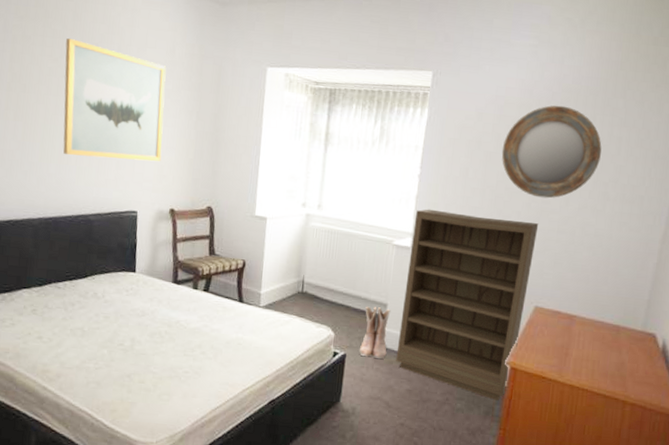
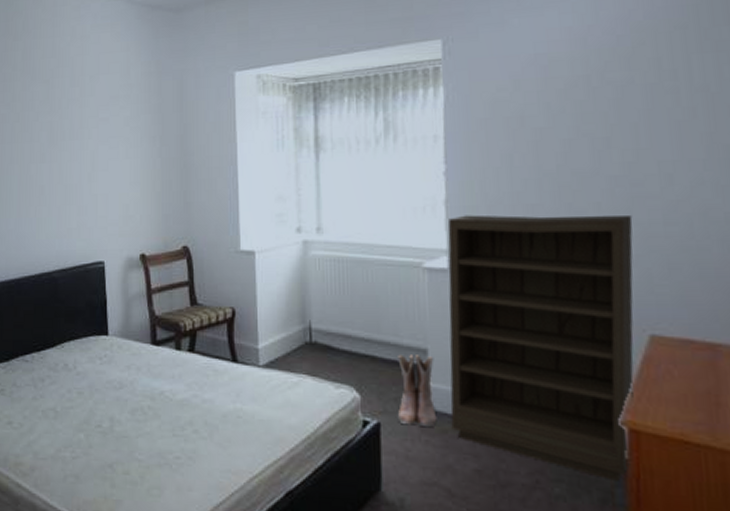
wall art: present [63,38,167,162] -> none [17,79,125,207]
home mirror: present [501,105,602,199] -> none [556,50,711,180]

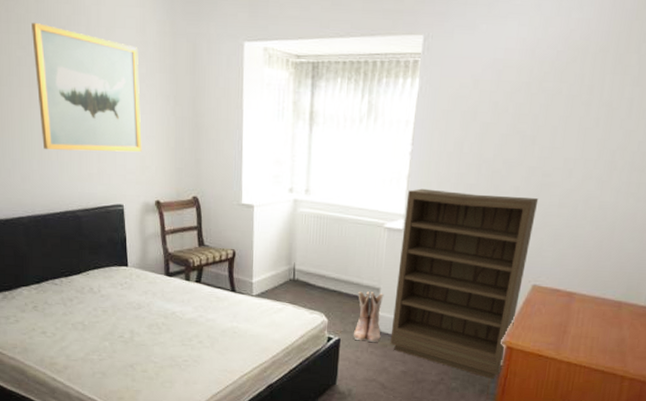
wall art: none [17,79,125,207] -> present [32,22,142,153]

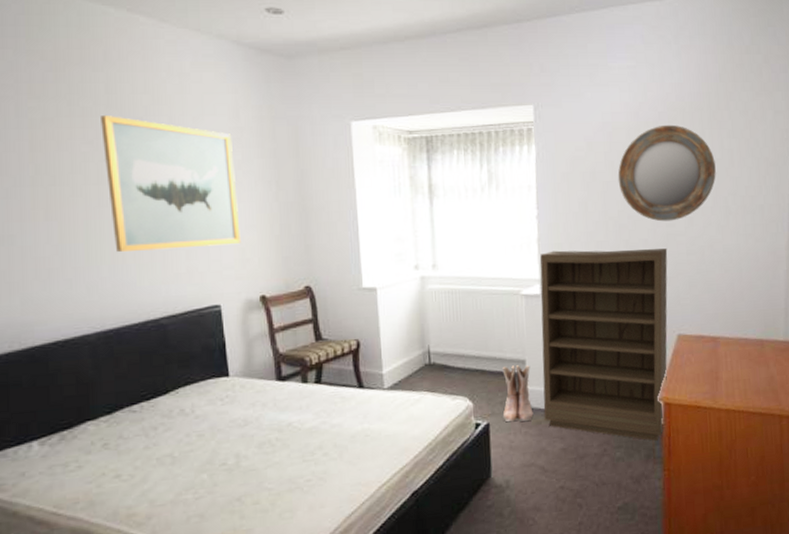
home mirror: none [499,65,611,171] -> present [617,124,716,222]

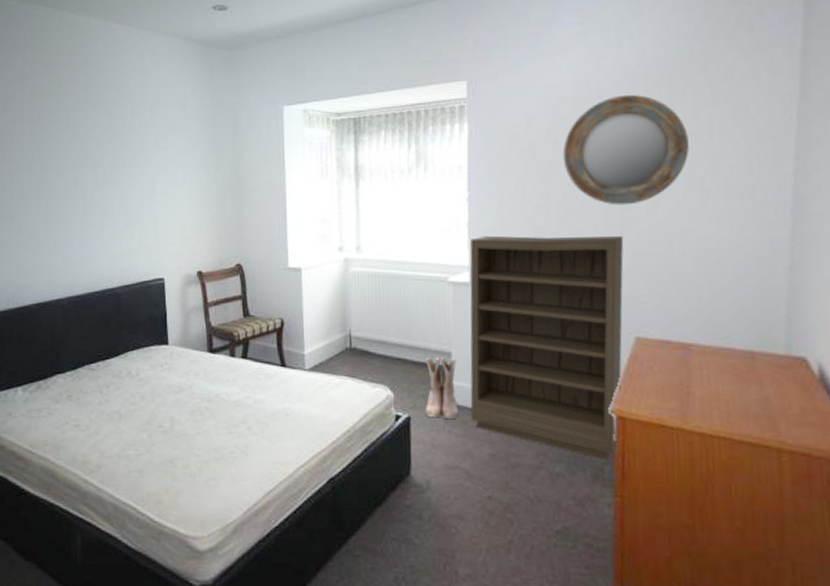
wall art: present [101,114,241,253] -> none [80,109,183,229]

